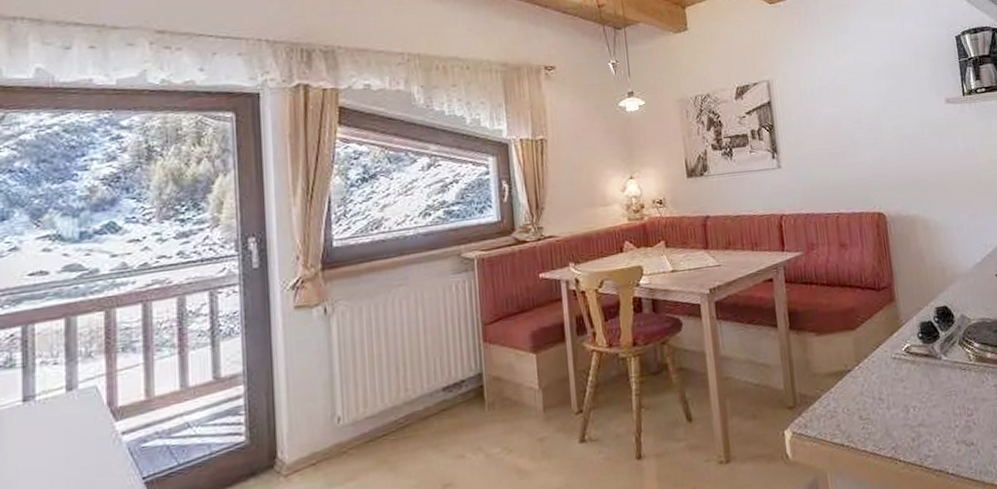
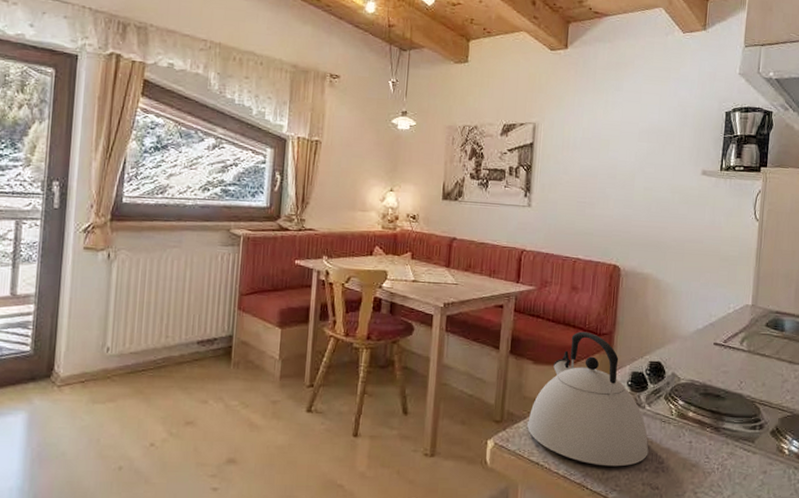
kettle: none [823,289,956,433] -> present [527,331,649,467]

